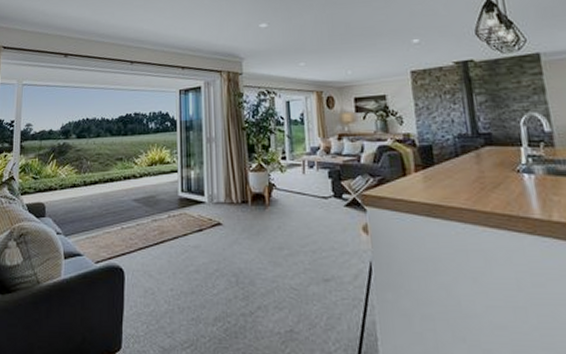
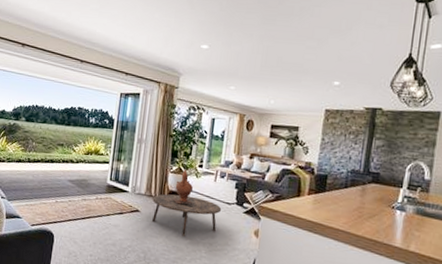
coffee table: none [235,196,318,247] -> present [152,194,222,236]
lidded ewer: none [256,164,283,208] -> present [171,169,193,205]

